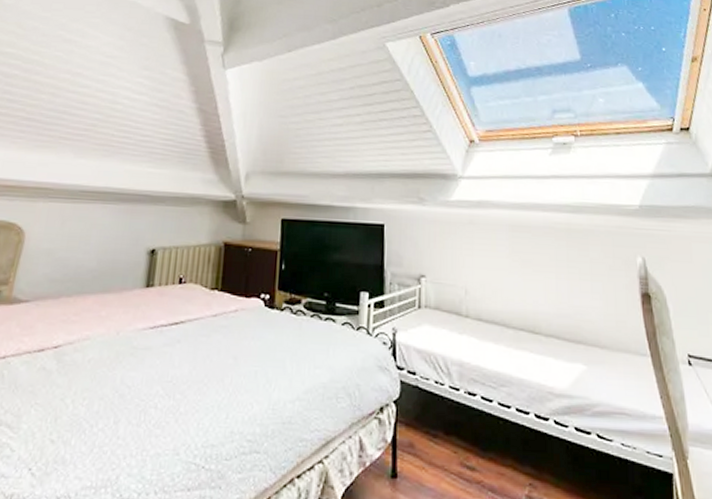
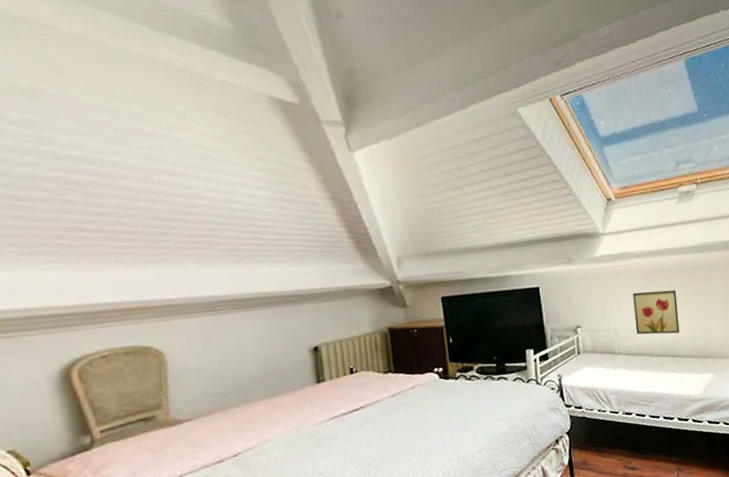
wall art: none [490,247,544,305] -> present [633,290,680,335]

